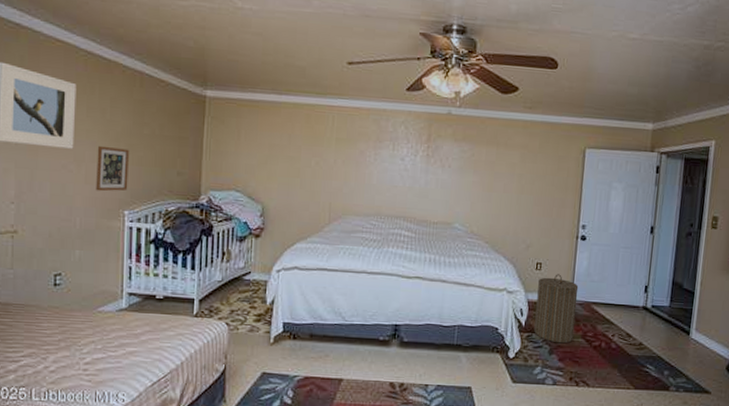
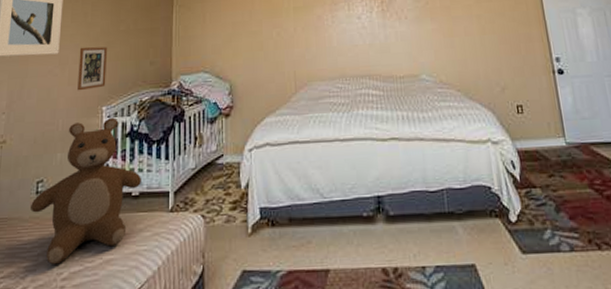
bear: none [49,222,166,351] -> present [31,117,141,265]
laundry hamper: present [534,274,579,344] -> none [523,115,580,198]

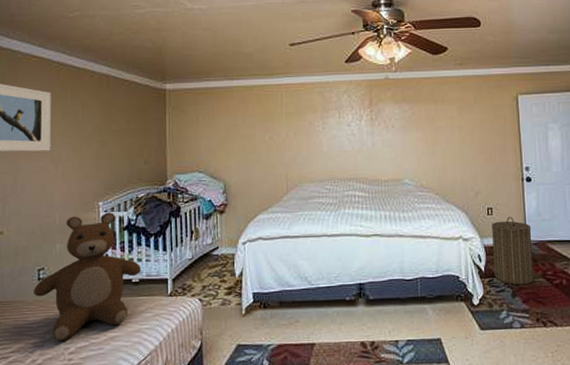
picture frame: present [77,46,107,91] -> none [72,144,101,187]
laundry hamper: none [523,115,580,198] -> present [492,217,534,285]

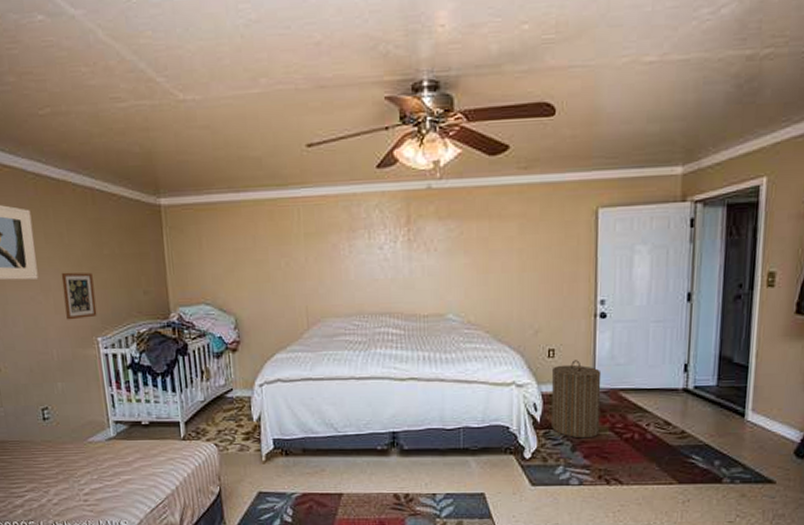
bear: present [34,212,141,342] -> none [40,349,150,482]
picture frame: none [72,144,101,187] -> present [61,272,97,320]

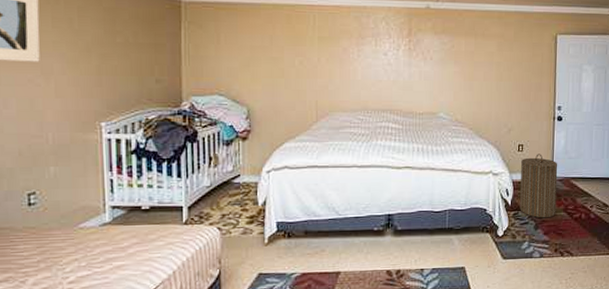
picture frame: present [61,272,97,320] -> none [66,57,103,104]

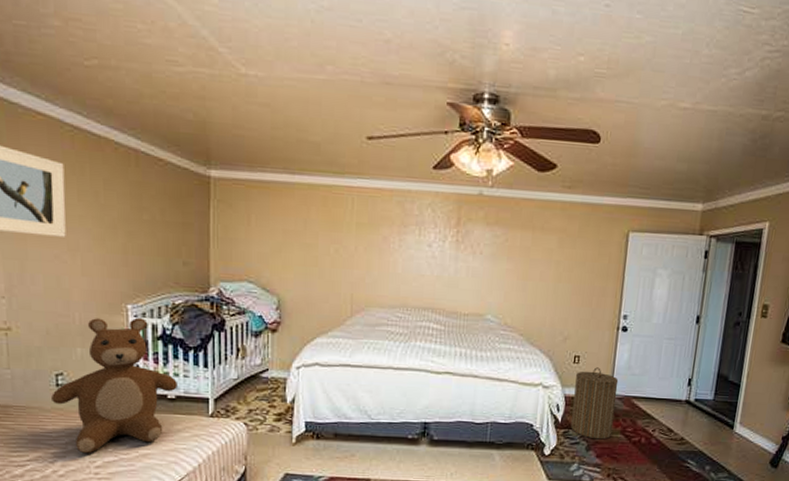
bear: none [23,134,151,271] -> present [51,317,177,454]

